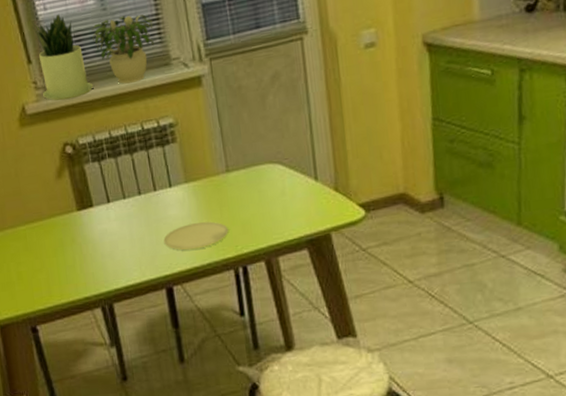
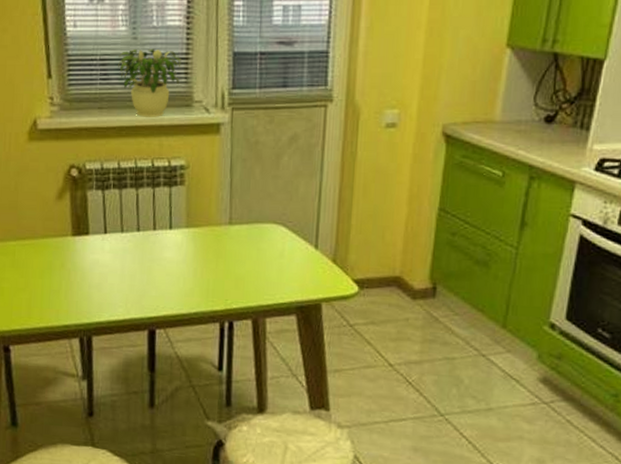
planter: present [32,13,94,101] -> none [57,33,111,122]
plate: present [163,221,229,250] -> none [154,269,221,296]

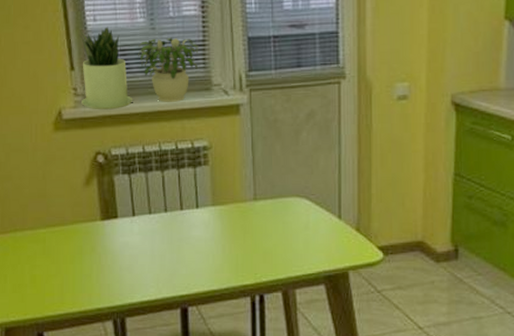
planter: none [57,33,111,122] -> present [80,26,133,110]

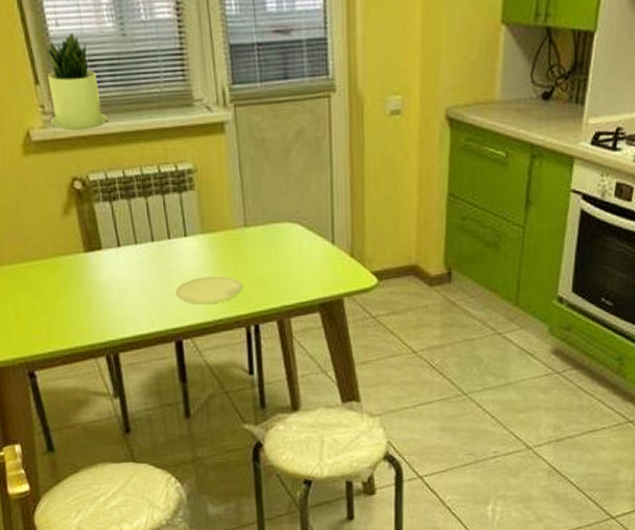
potted flower: present [138,37,199,103] -> none [109,45,177,122]
plate: none [184,247,249,272] -> present [175,276,243,304]

